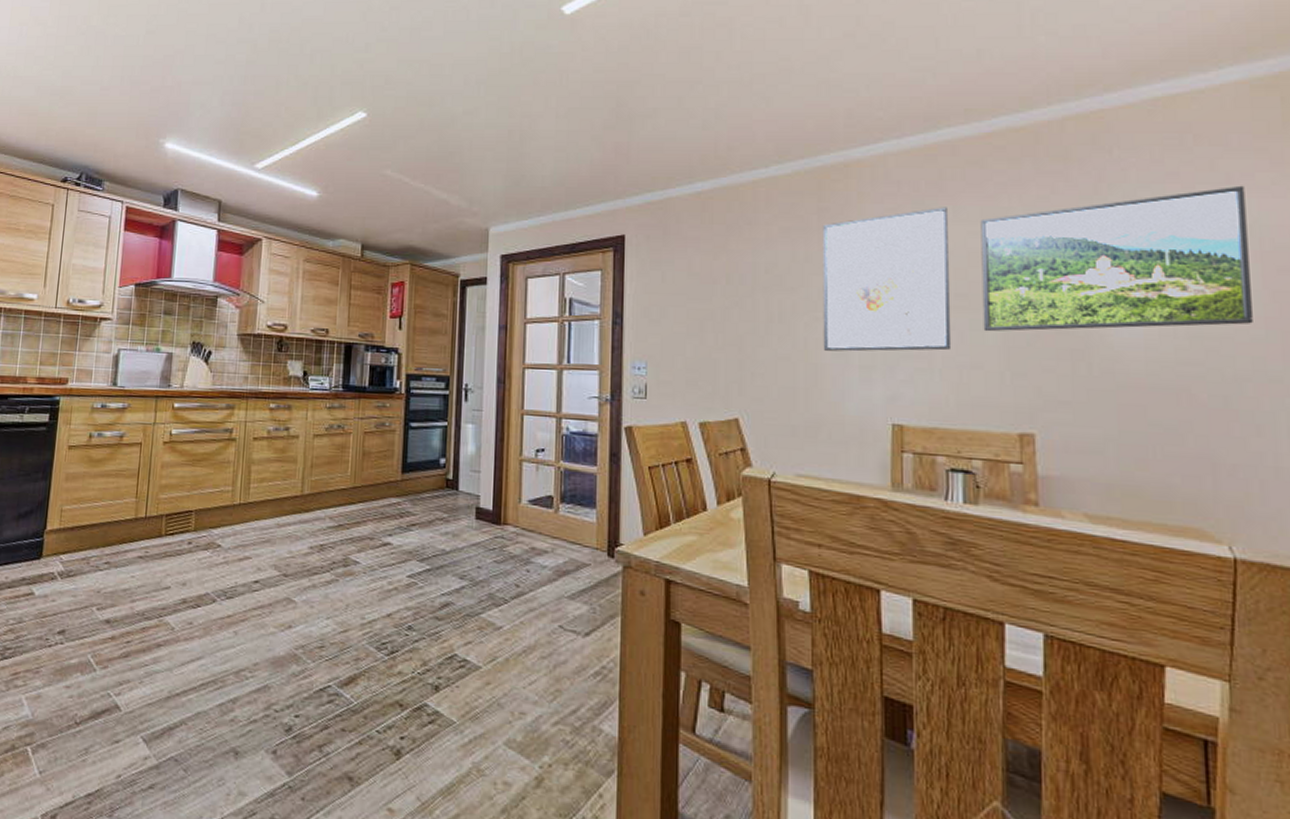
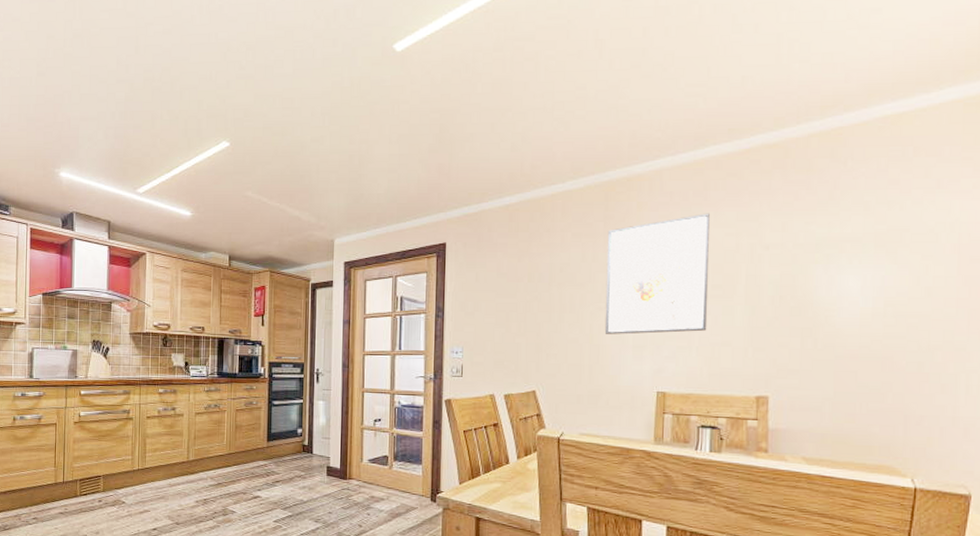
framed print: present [980,185,1253,332] -> none [733,189,951,316]

